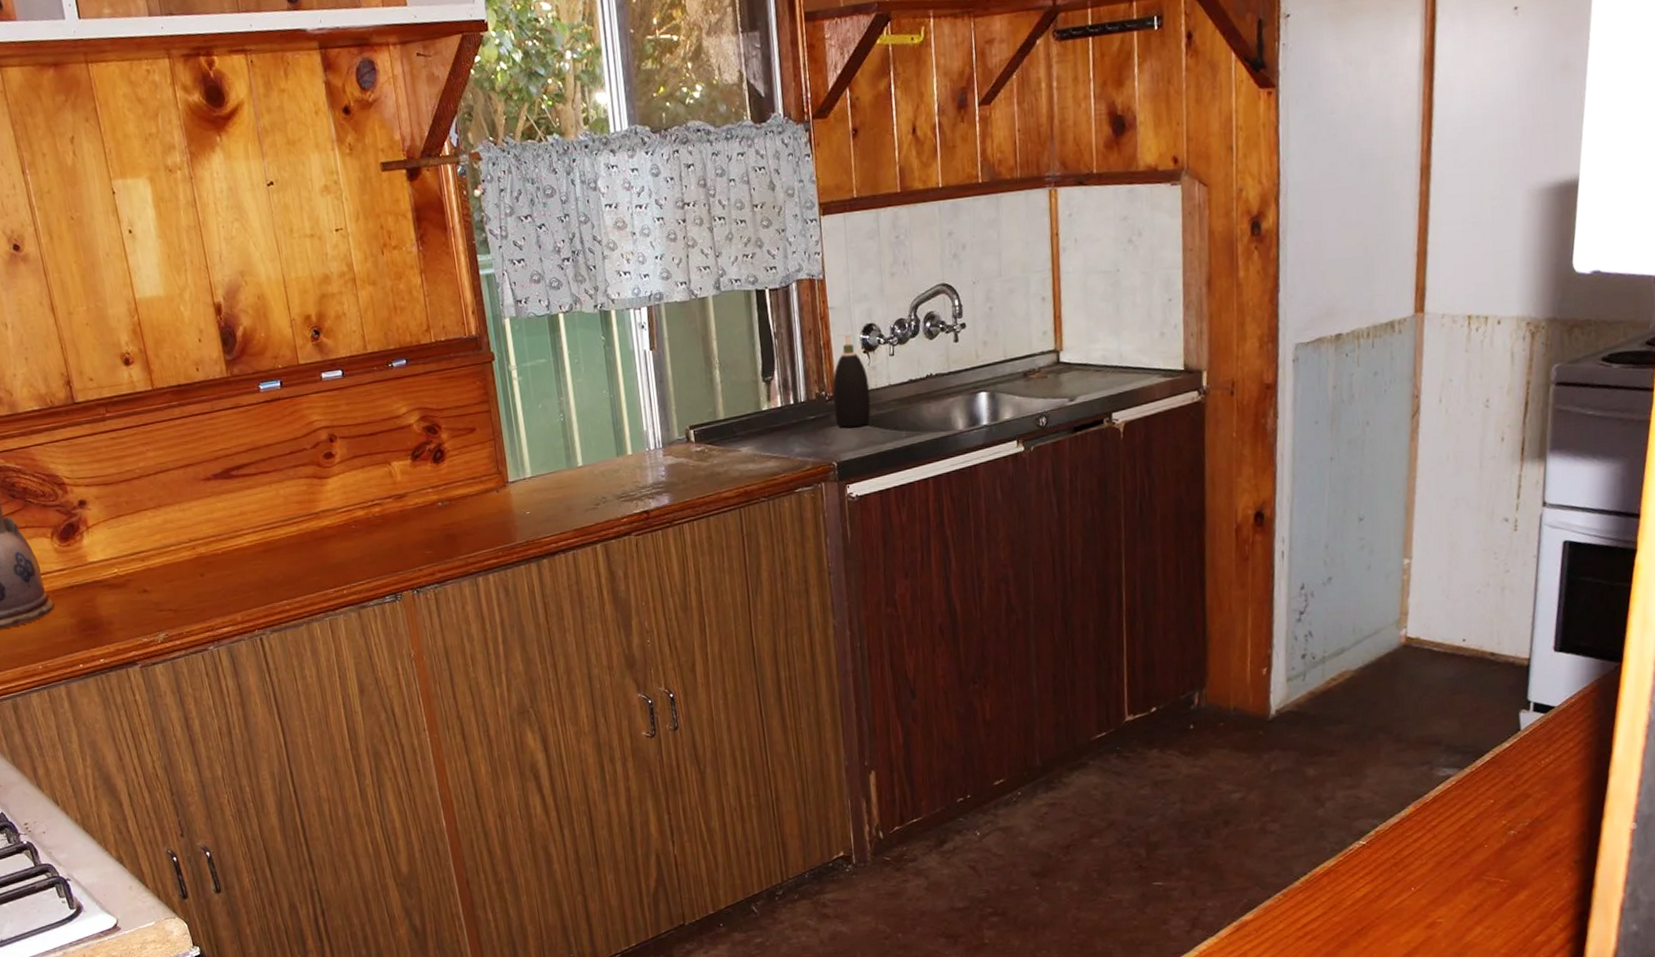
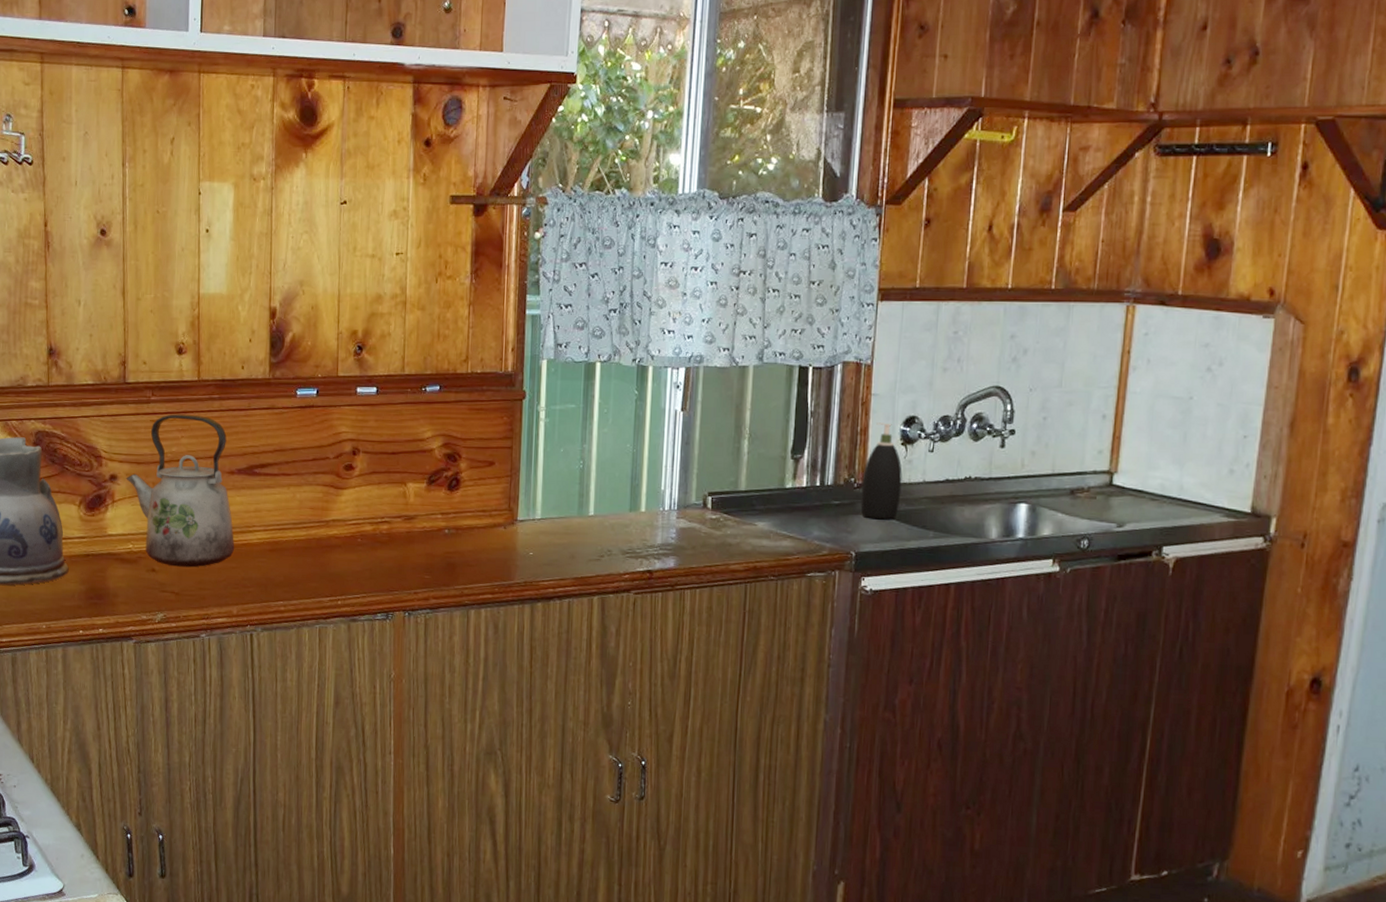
kettle: none [96,425,227,584] -> present [126,414,235,568]

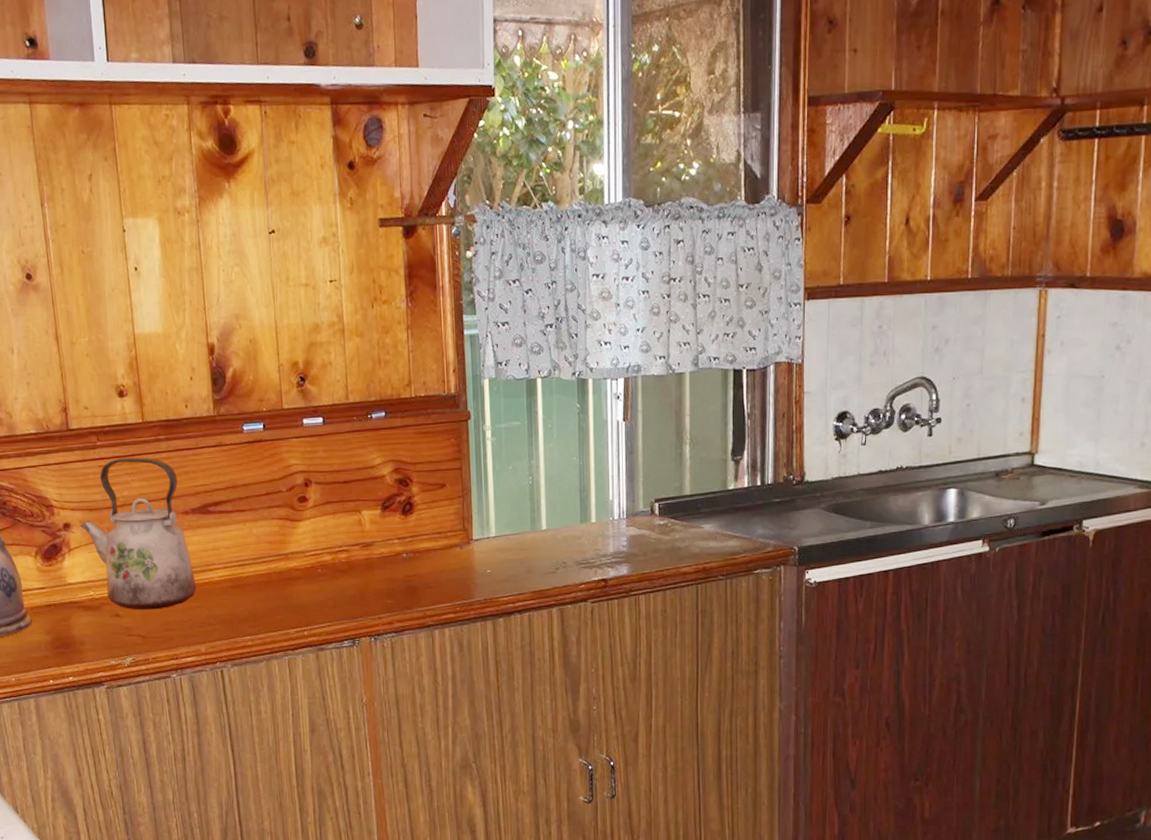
soap dispenser: present [860,422,903,520] -> none [800,419,838,514]

